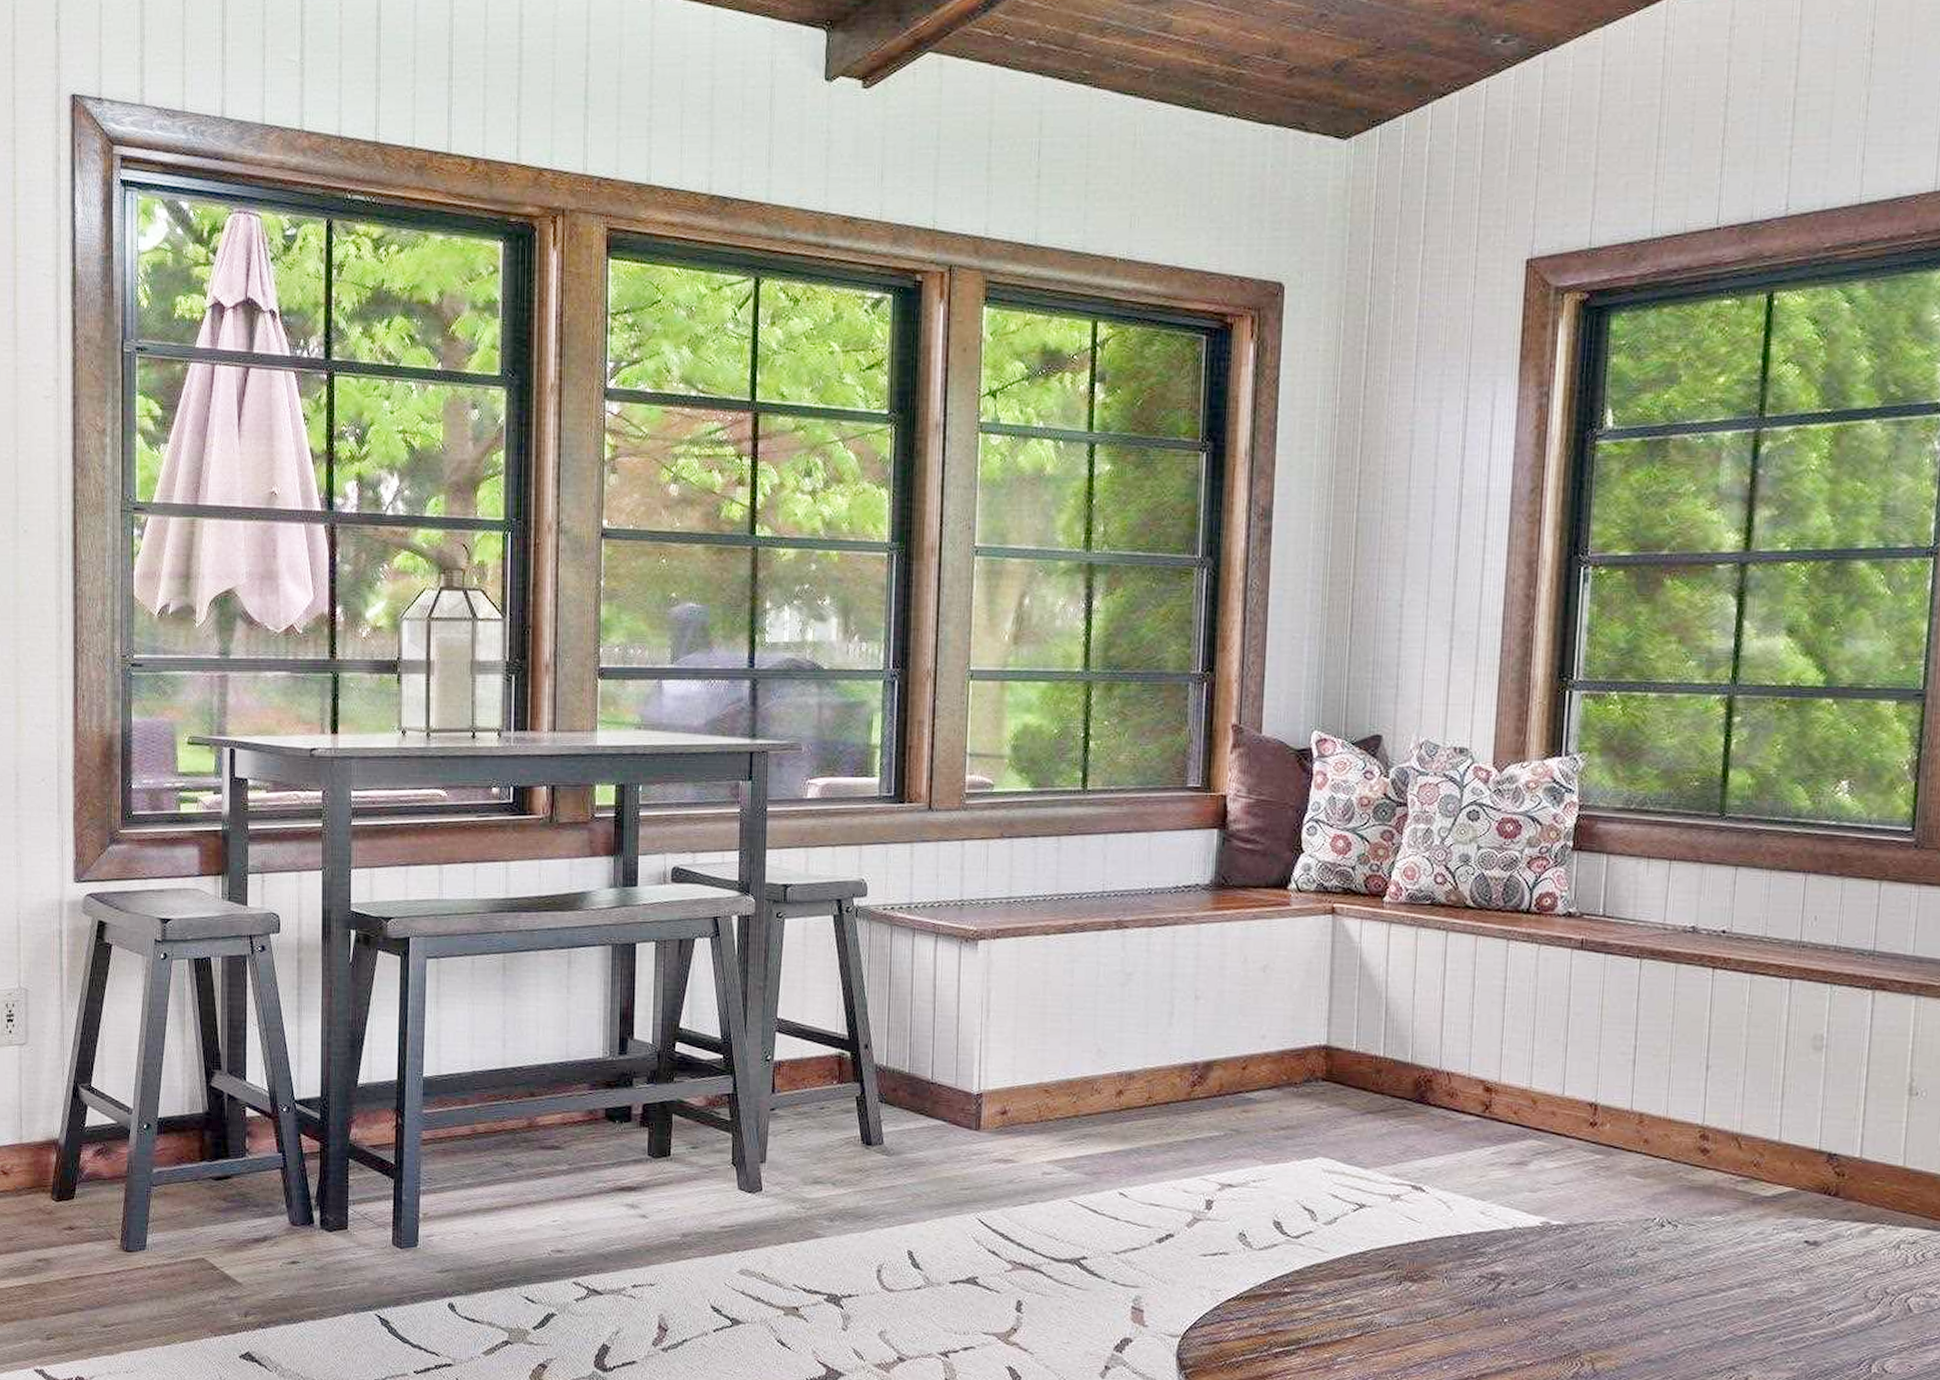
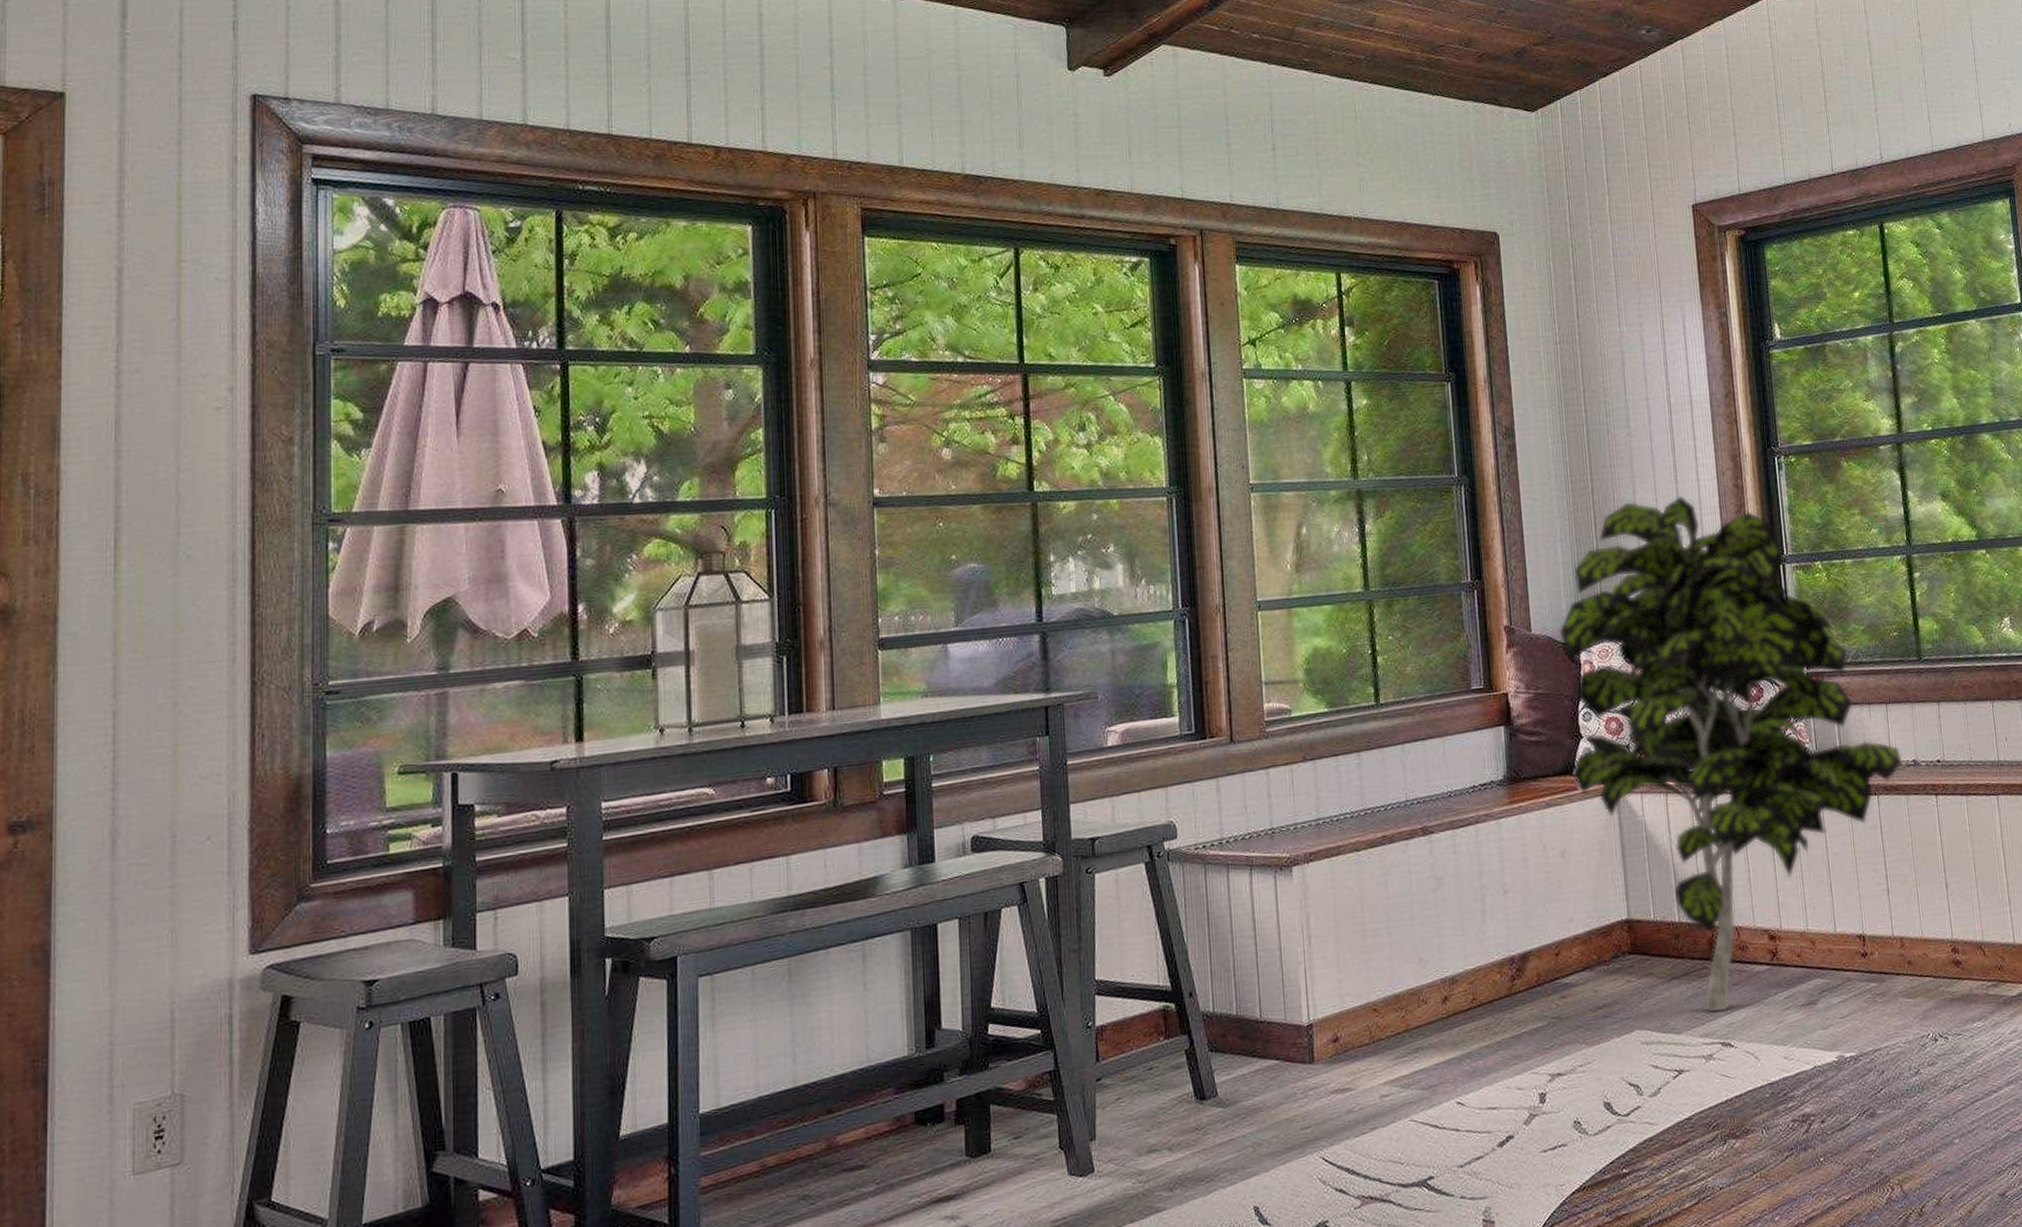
indoor plant: none [1286,601,1680,1156] -> present [1559,495,1904,1014]

